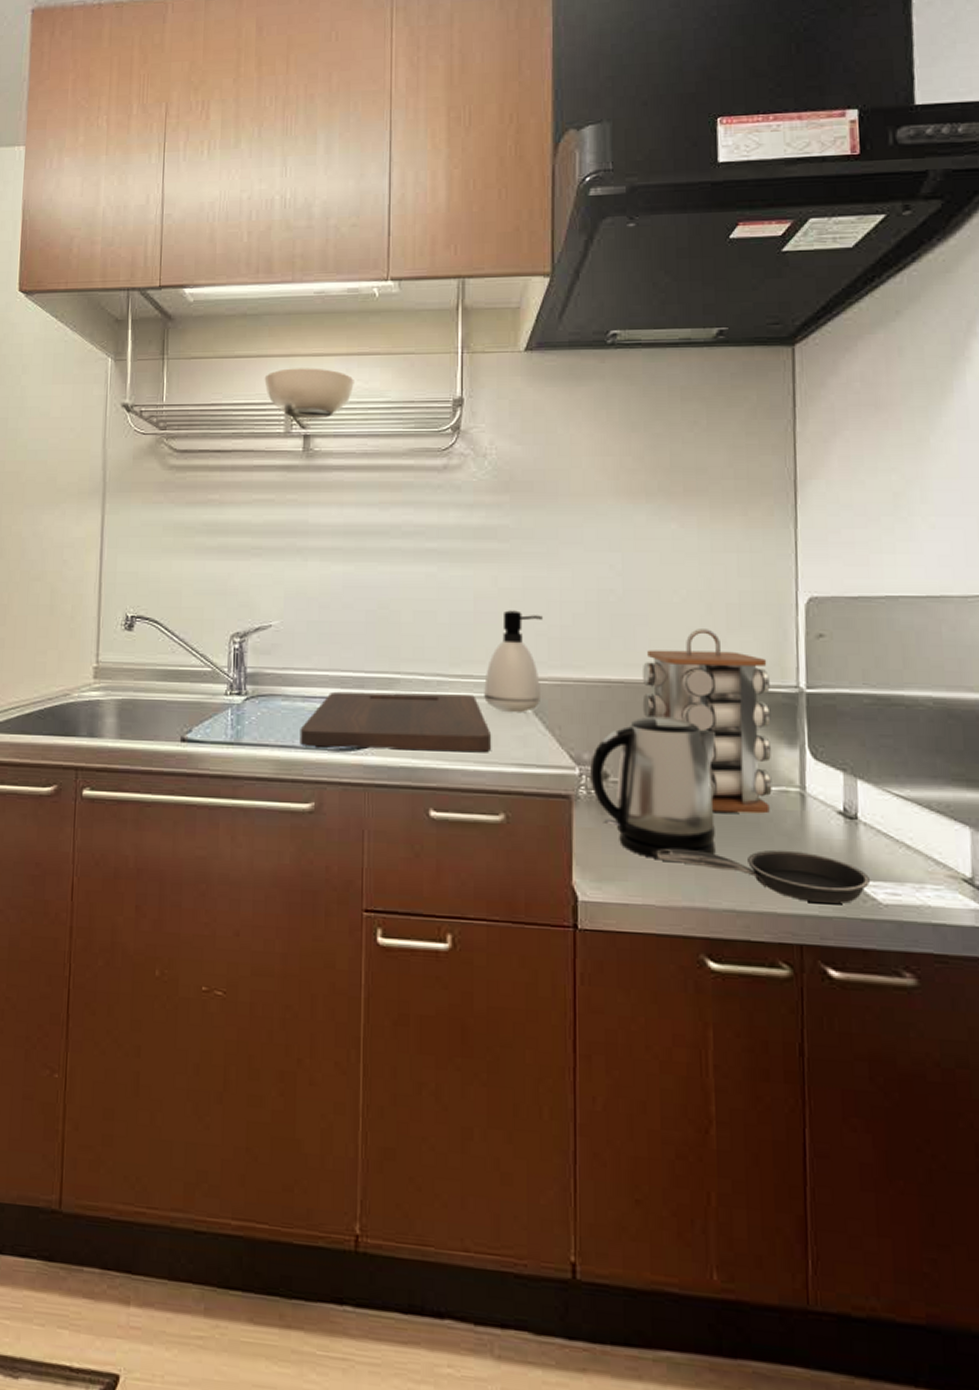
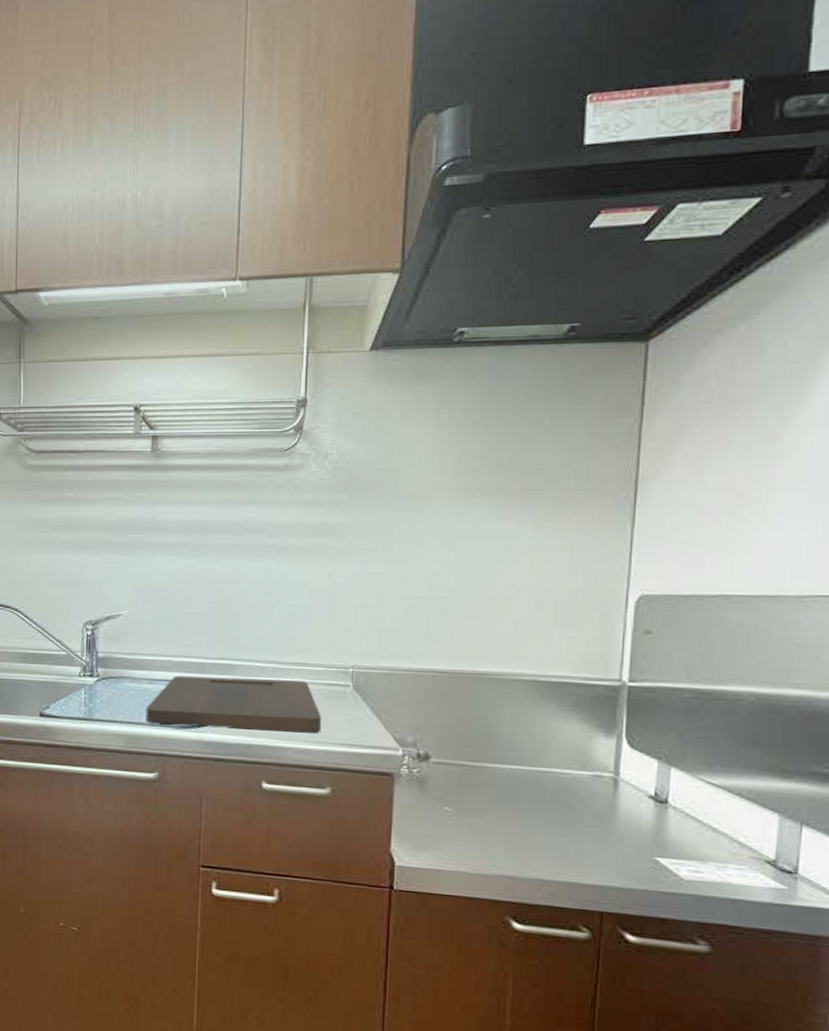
bowl: present [264,368,354,419] -> none [115,370,201,420]
soap dispenser: present [484,610,543,714] -> none [316,604,375,699]
kettle: present [589,716,716,860] -> none [411,704,535,833]
spice rack: present [641,629,772,814] -> none [466,624,593,796]
frying pan: present [656,848,871,905] -> none [470,823,675,879]

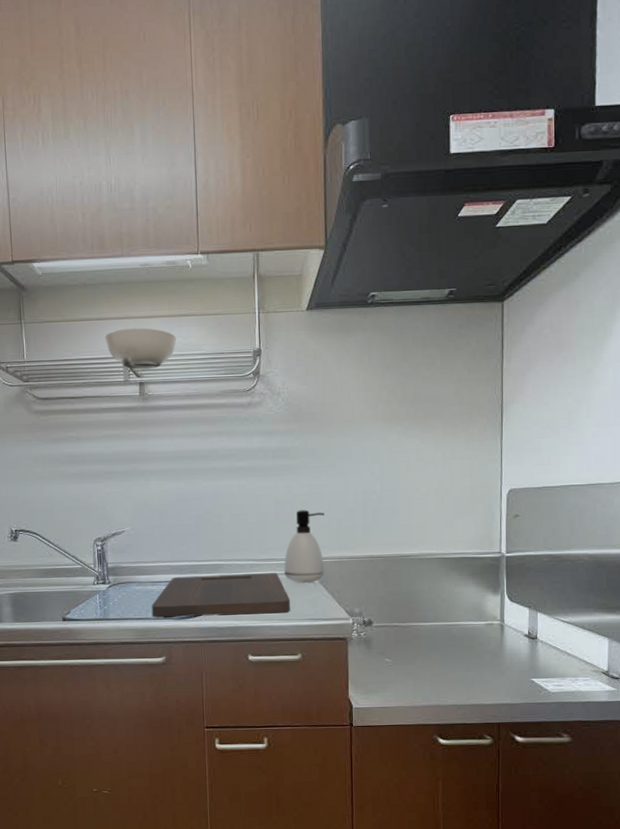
bowl: none [115,370,201,420] -> present [105,328,176,370]
soap dispenser: none [316,604,375,699] -> present [284,510,324,584]

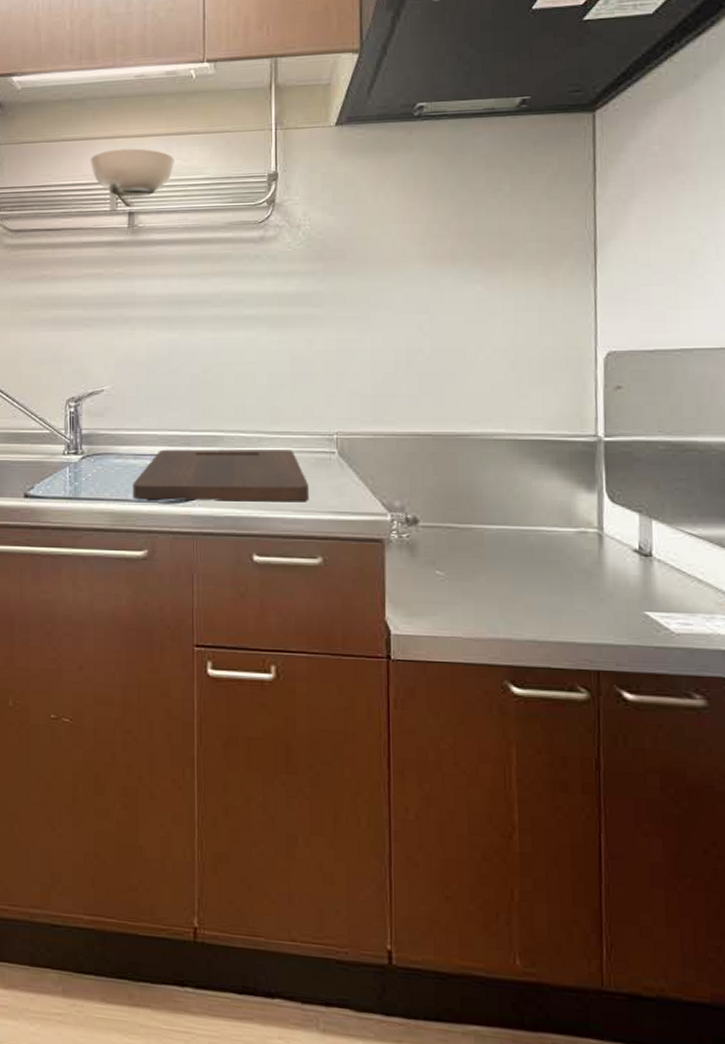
soap dispenser: present [284,510,324,584] -> none [301,371,355,466]

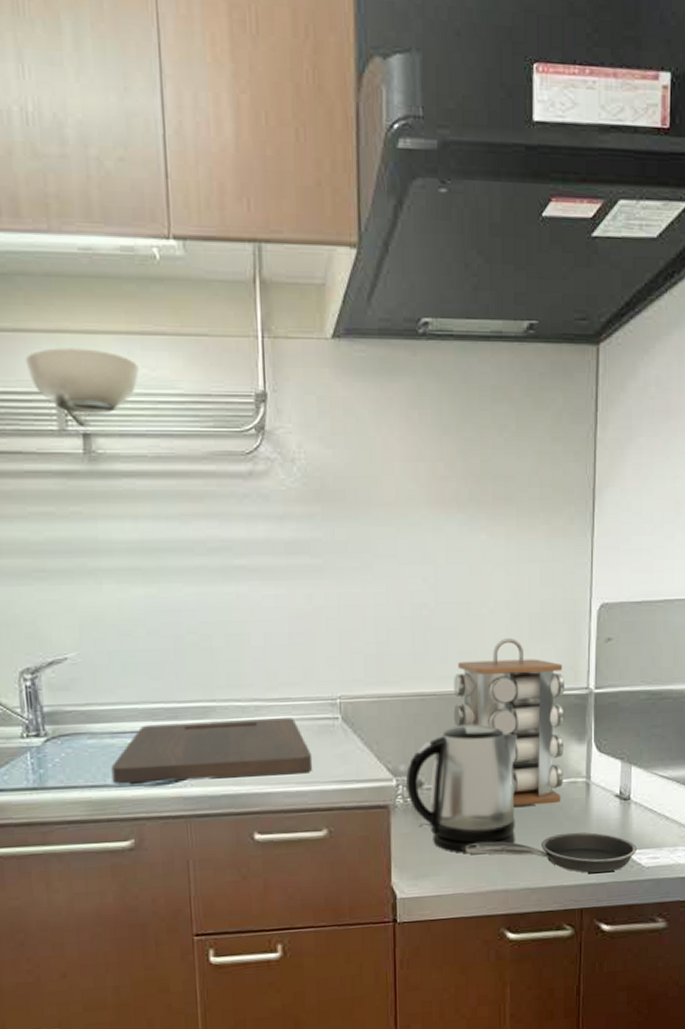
kettle: none [400,465,518,597] -> present [405,724,517,854]
spice rack: none [449,384,572,554] -> present [453,638,565,808]
frying pan: none [462,585,664,634] -> present [464,832,638,874]

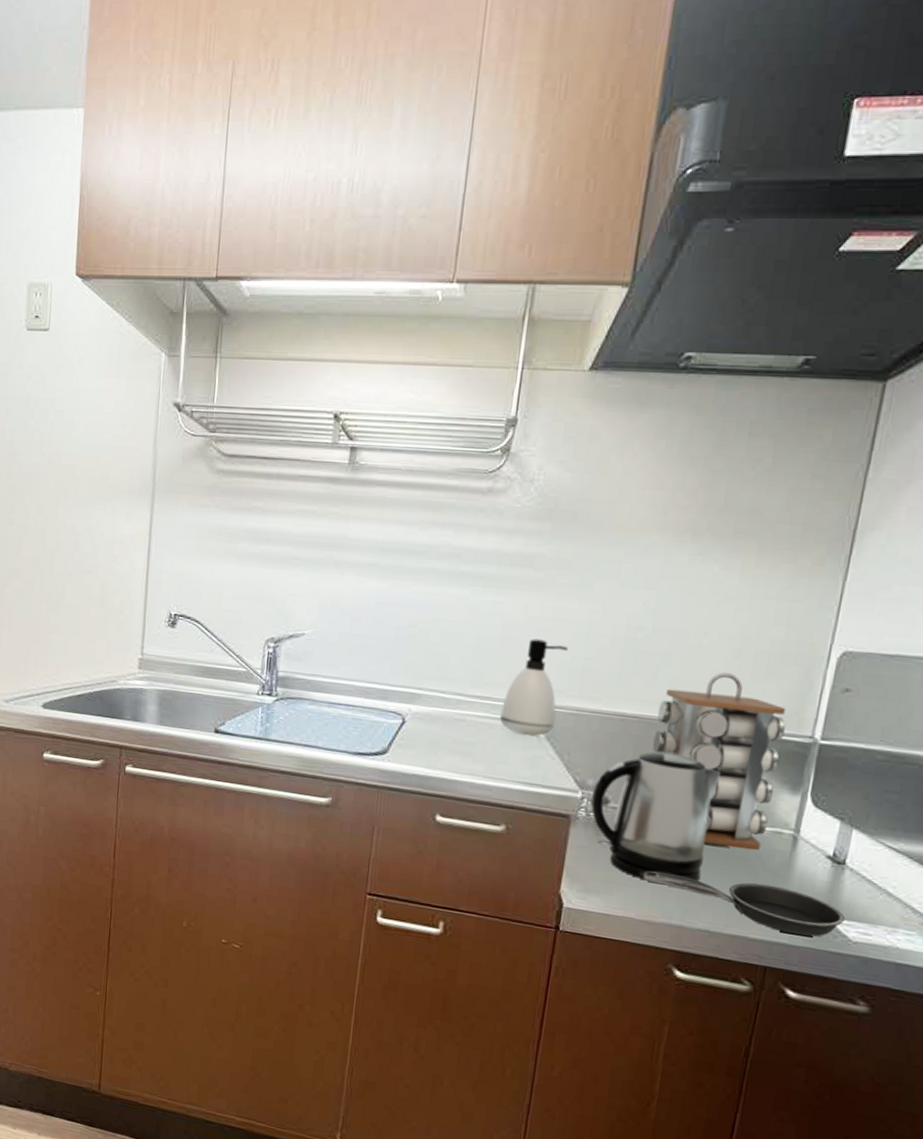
bowl: present [25,348,139,414] -> none [315,375,407,431]
cutting board: present [111,718,313,785] -> none [322,700,503,769]
soap dispenser: none [302,629,358,733] -> present [500,638,568,737]

